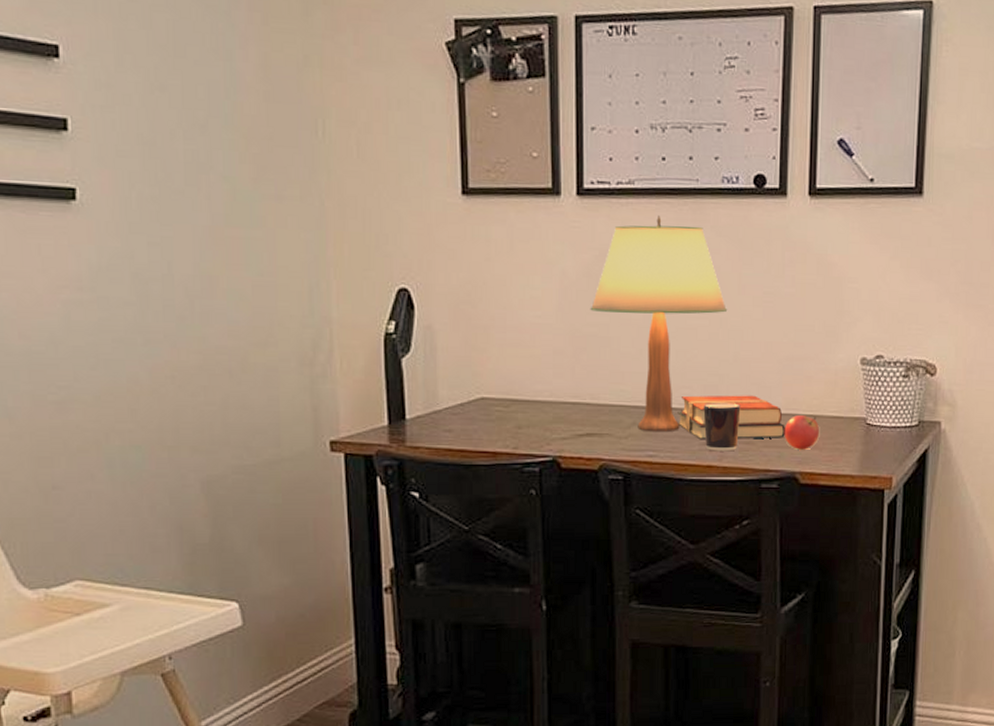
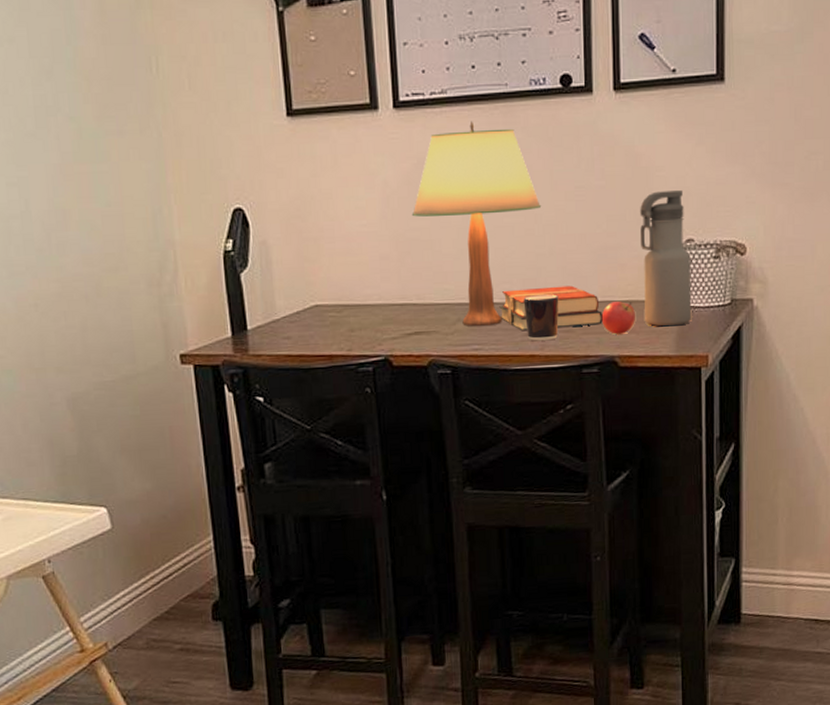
water bottle: none [829,303,880,445] -> present [640,190,692,327]

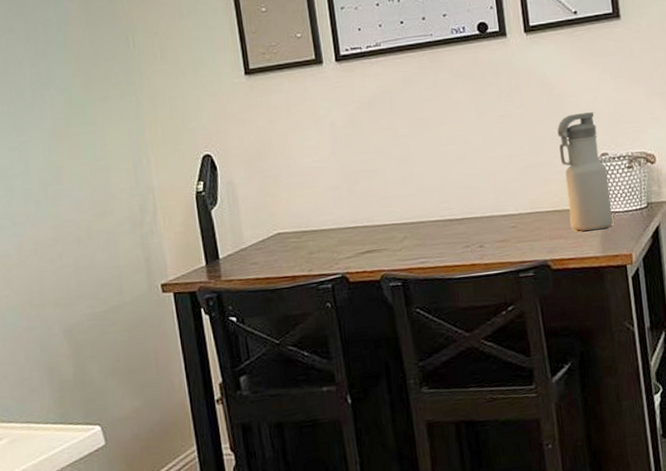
table lamp: present [411,121,542,327] -> none [357,67,471,243]
books: present [499,285,603,332] -> none [440,201,534,244]
mug: present [523,294,559,341] -> none [461,209,495,252]
fruit: present [601,301,636,335] -> none [532,211,563,241]

